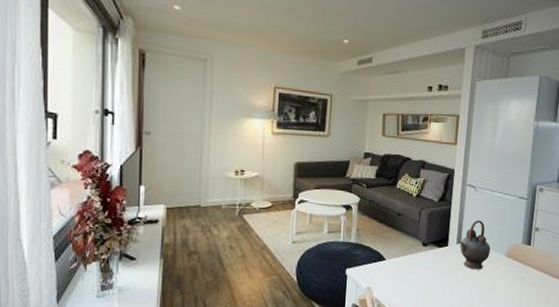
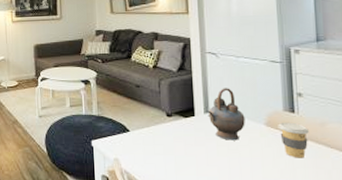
coffee cup: none [515,253,539,286] -> present [278,122,309,158]

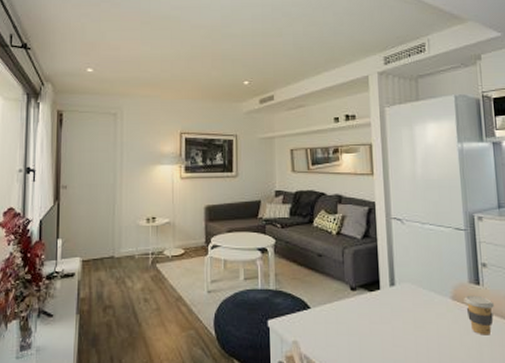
teapot: present [207,88,245,141] -> none [393,257,432,317]

